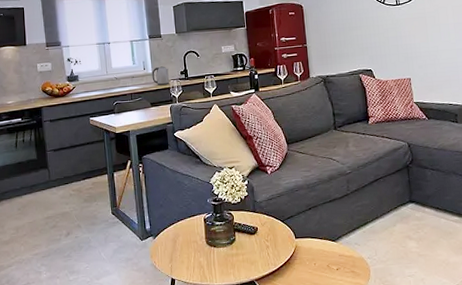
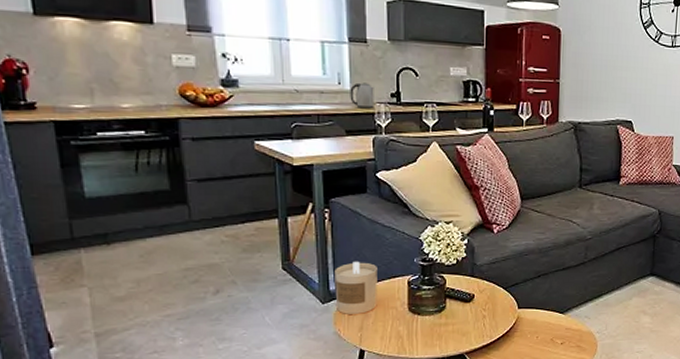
candle: none [149,204,182,250] -> present [335,262,377,315]

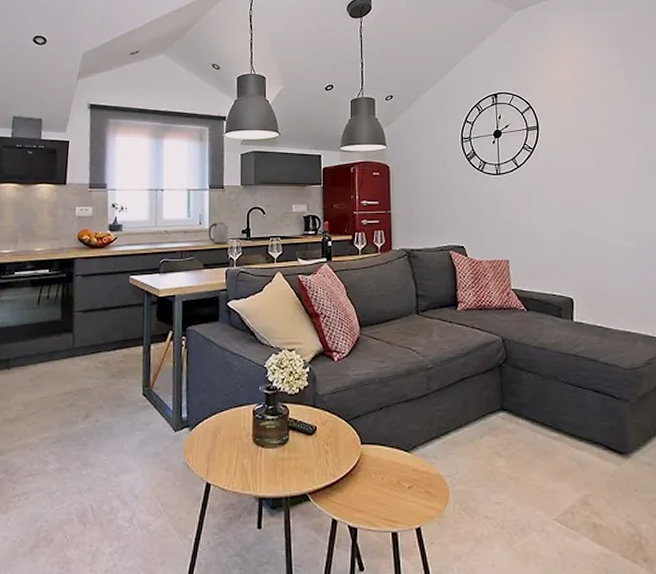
candle: present [335,262,377,315] -> none [186,389,225,445]

